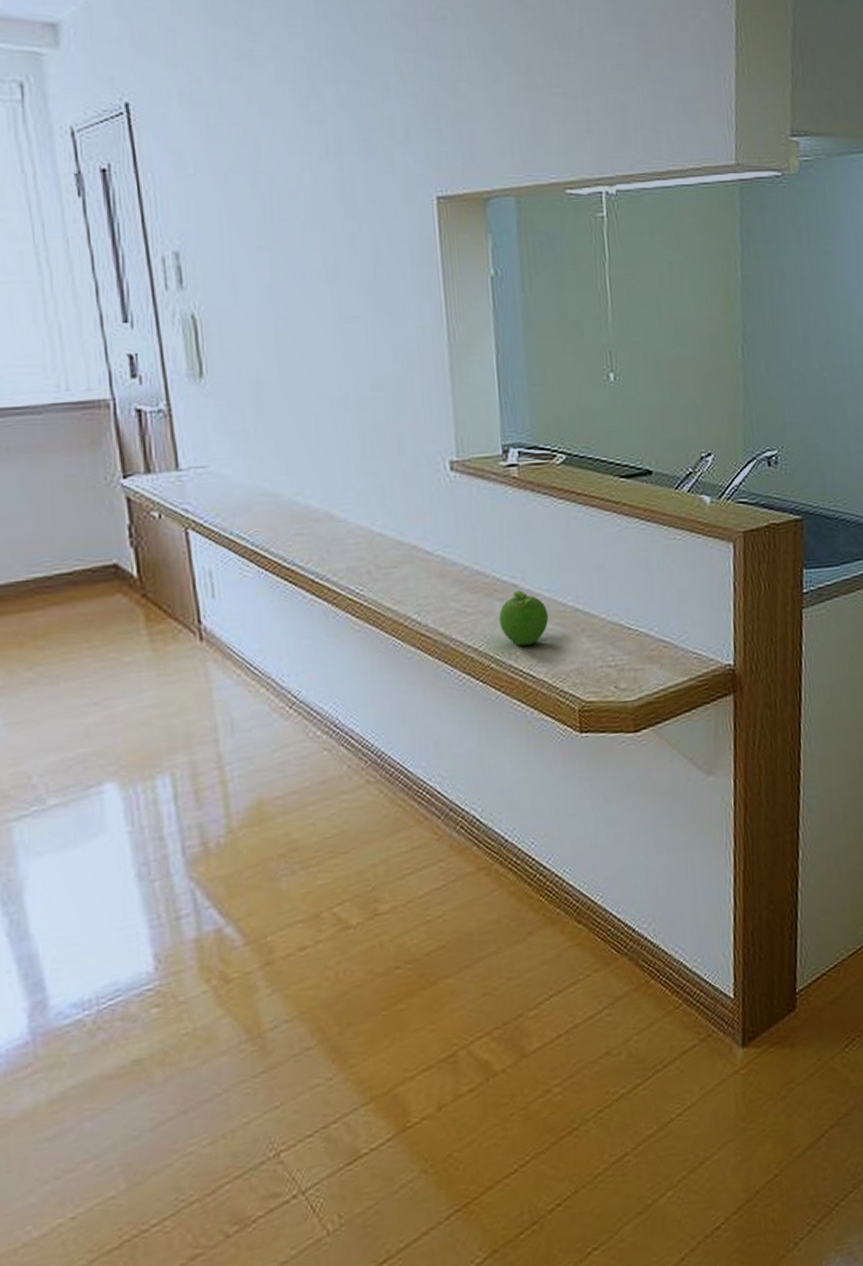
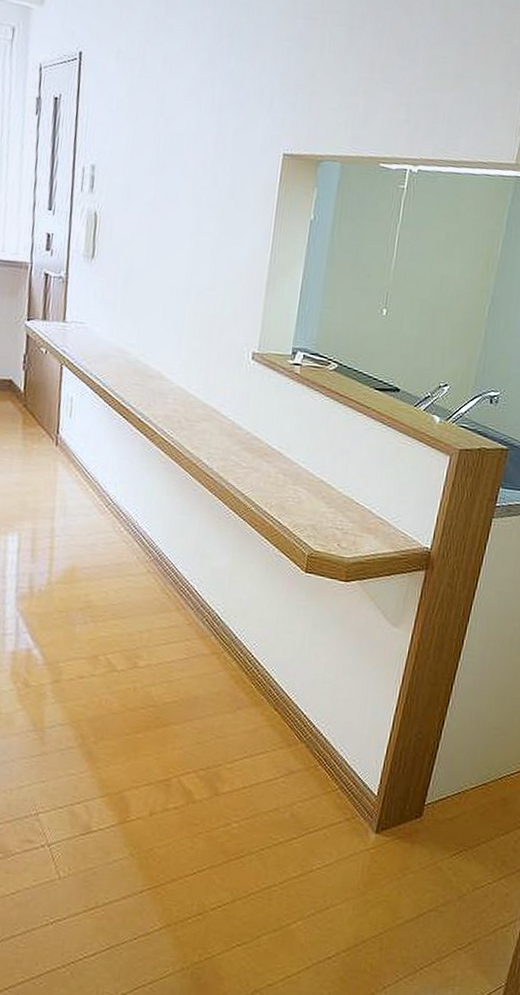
fruit: present [499,590,549,646] -> none [263,458,301,500]

